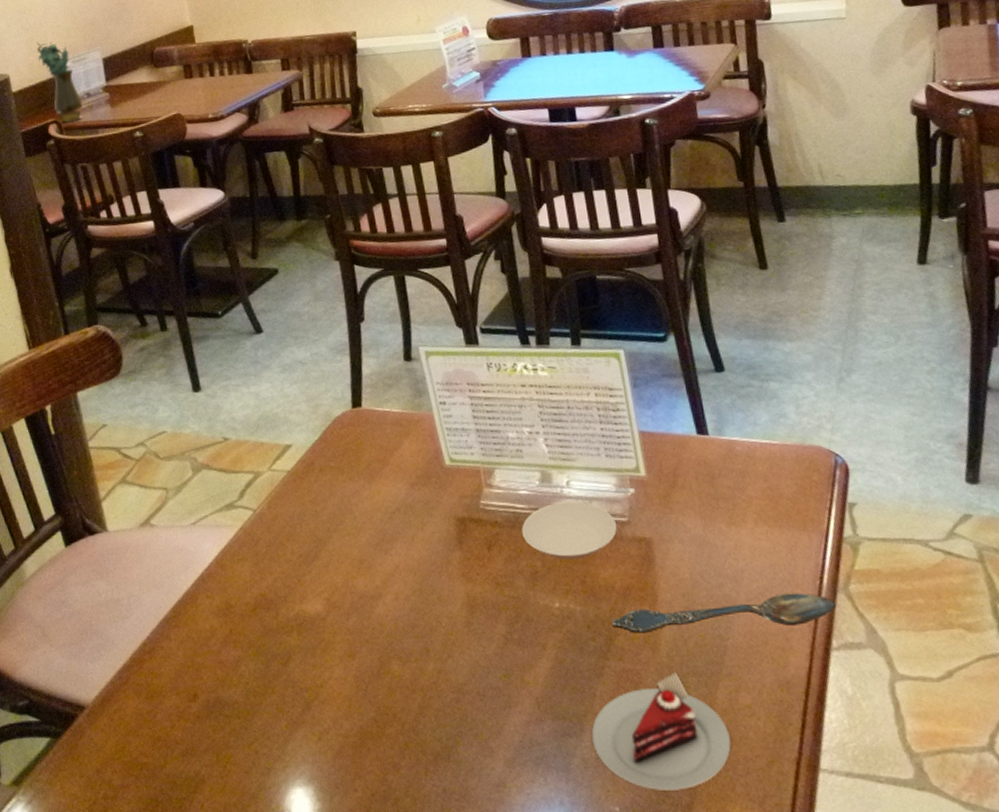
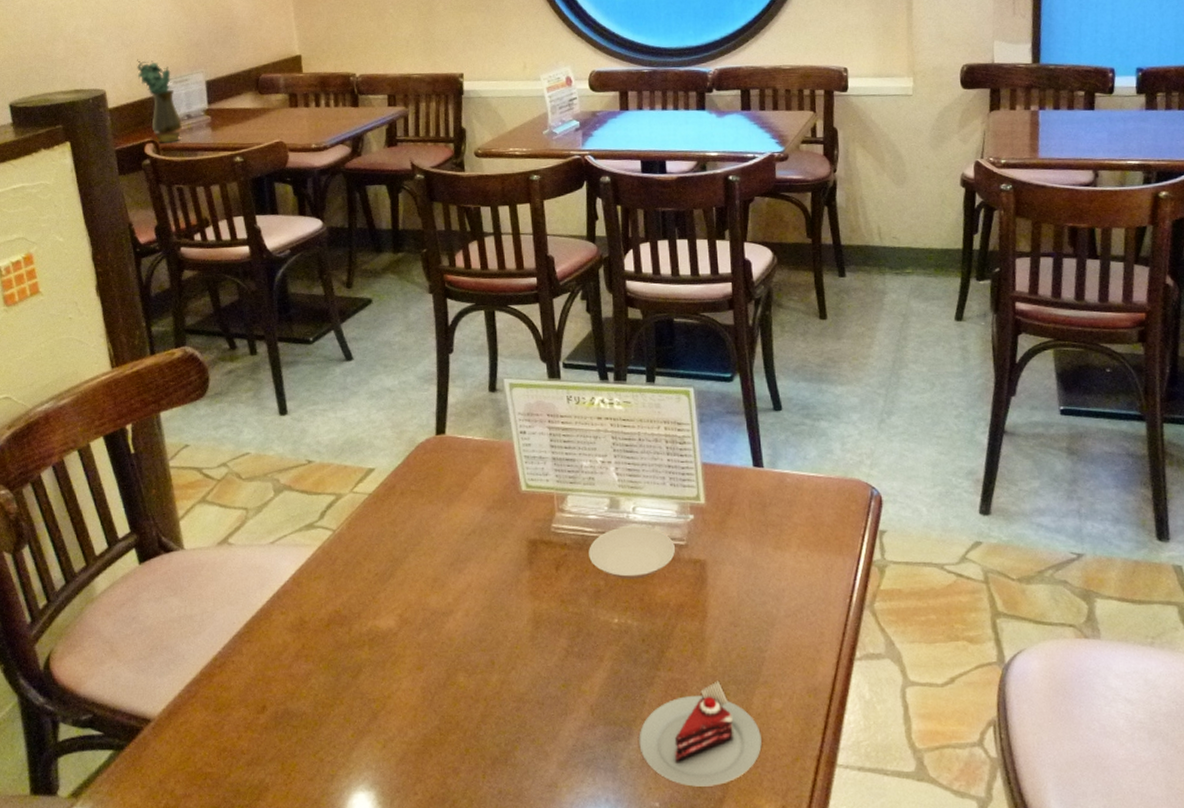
spoon: present [612,593,837,633] -> none [665,610,862,646]

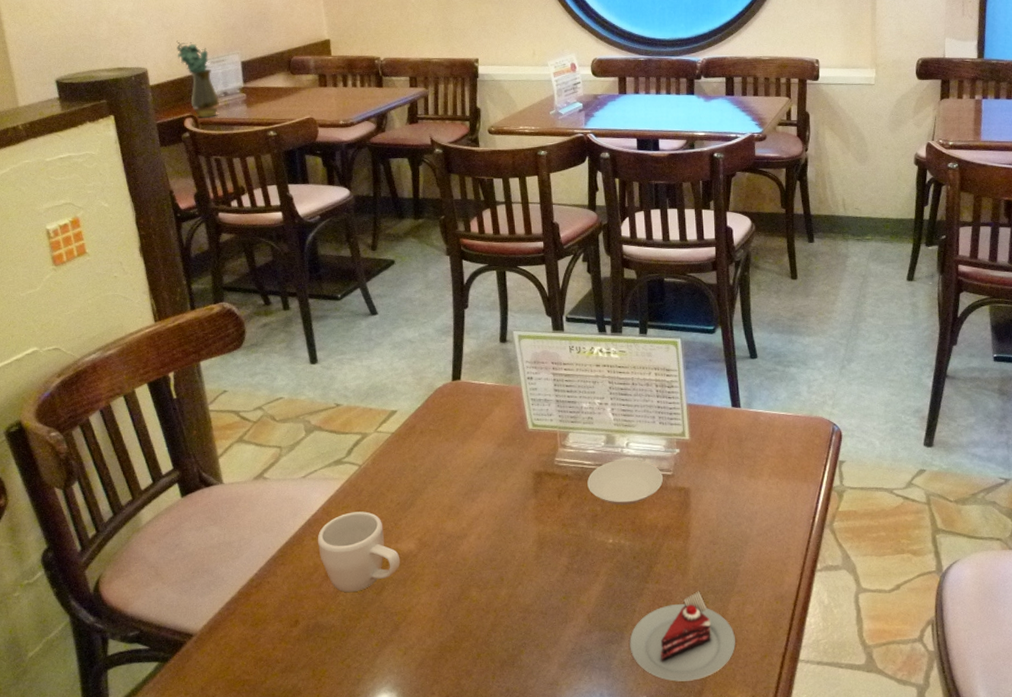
mug: none [287,583,379,676] -> present [317,511,400,593]

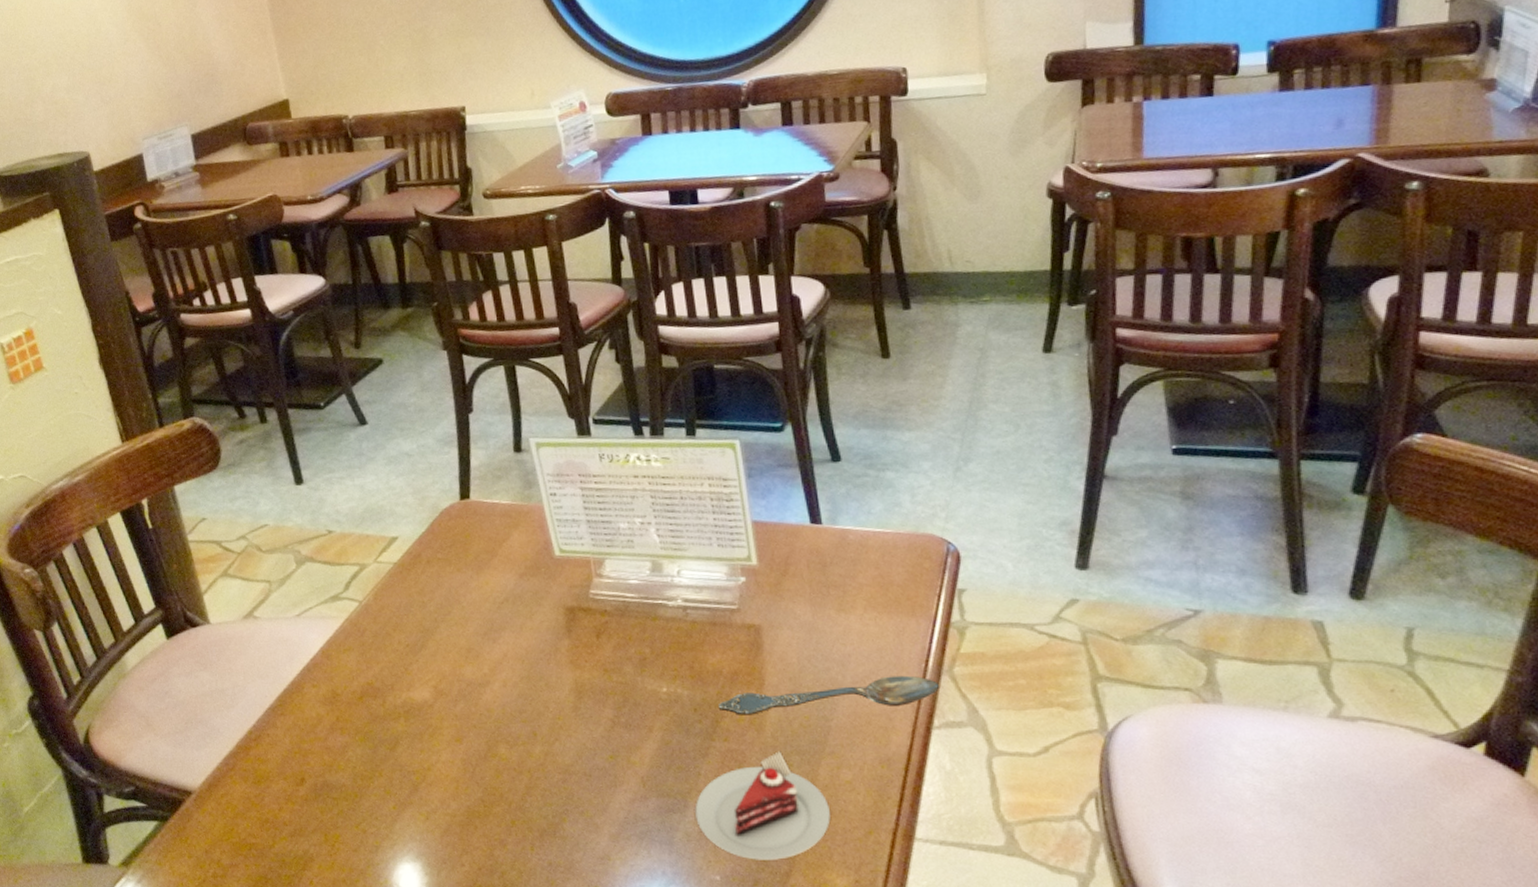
vase: present [177,40,220,118] -> none [118,116,172,205]
mug: present [317,511,400,593] -> none [318,655,415,748]
saucer: present [587,459,664,505] -> none [631,590,727,647]
spoon: none [653,529,823,562] -> present [719,675,941,715]

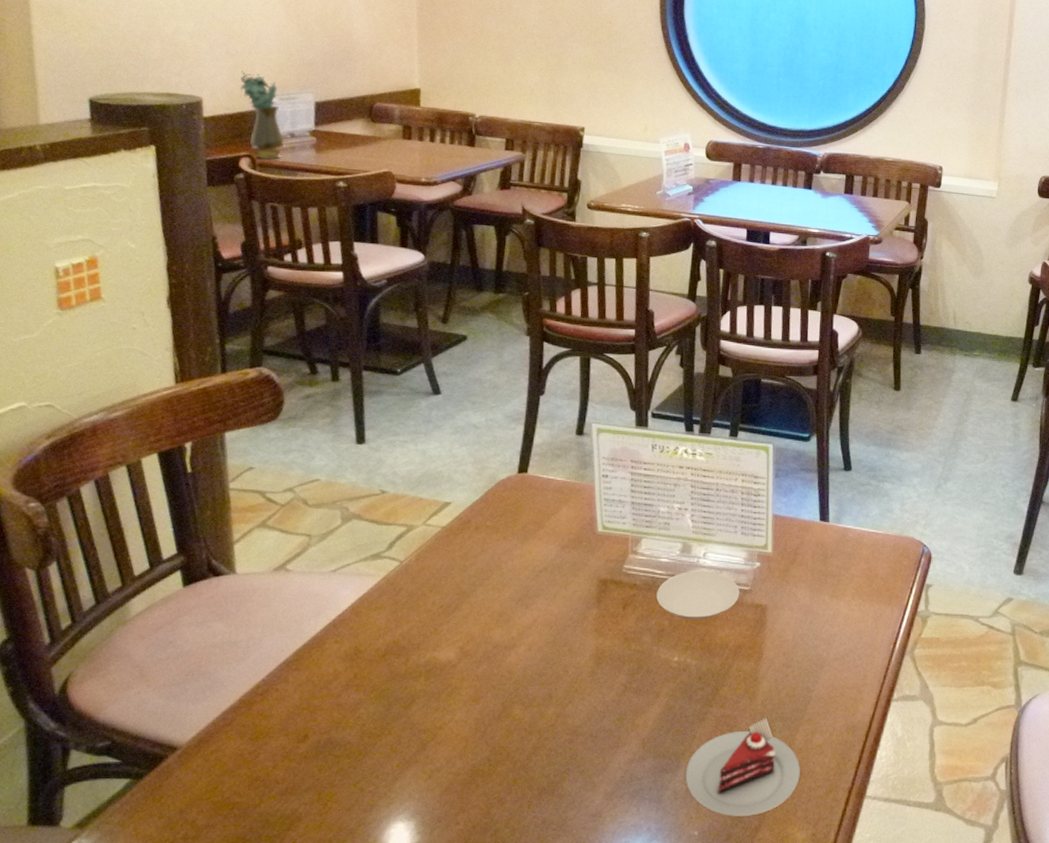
vase: none [118,116,172,205] -> present [239,70,285,159]
saucer: none [631,590,727,647] -> present [656,570,740,620]
spoon: present [719,675,941,715] -> none [721,655,903,685]

